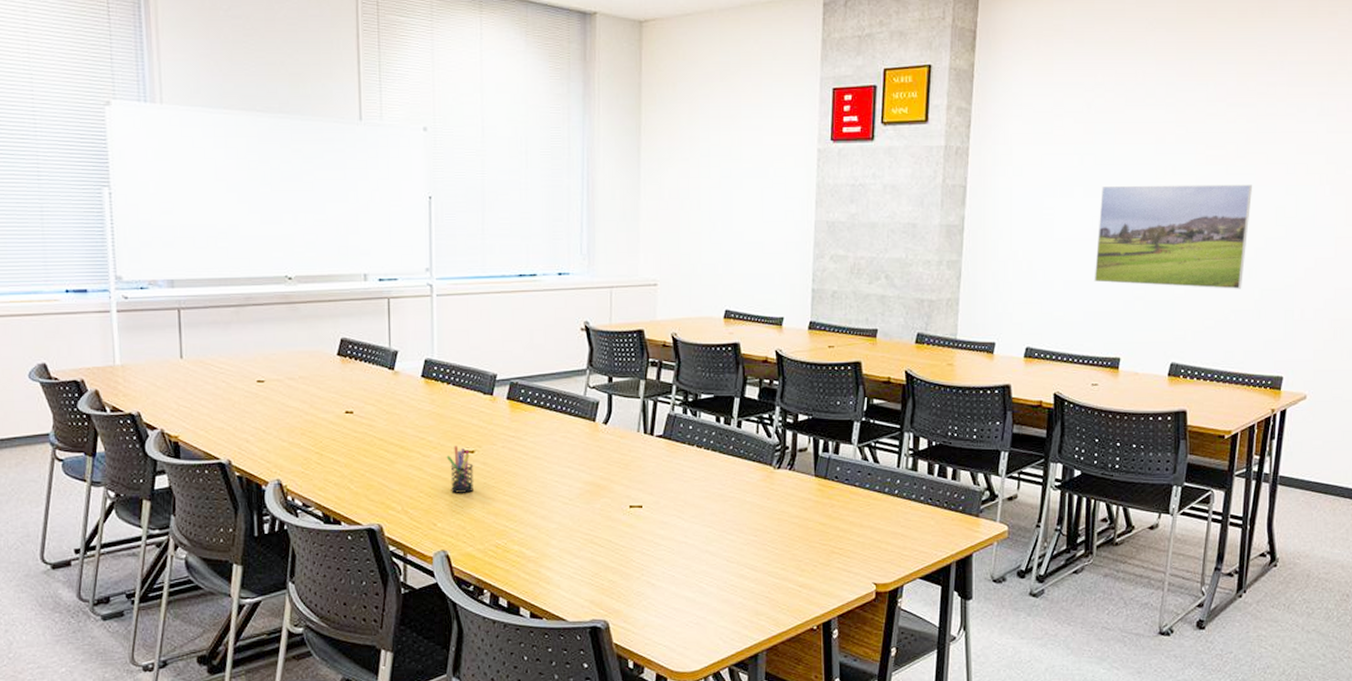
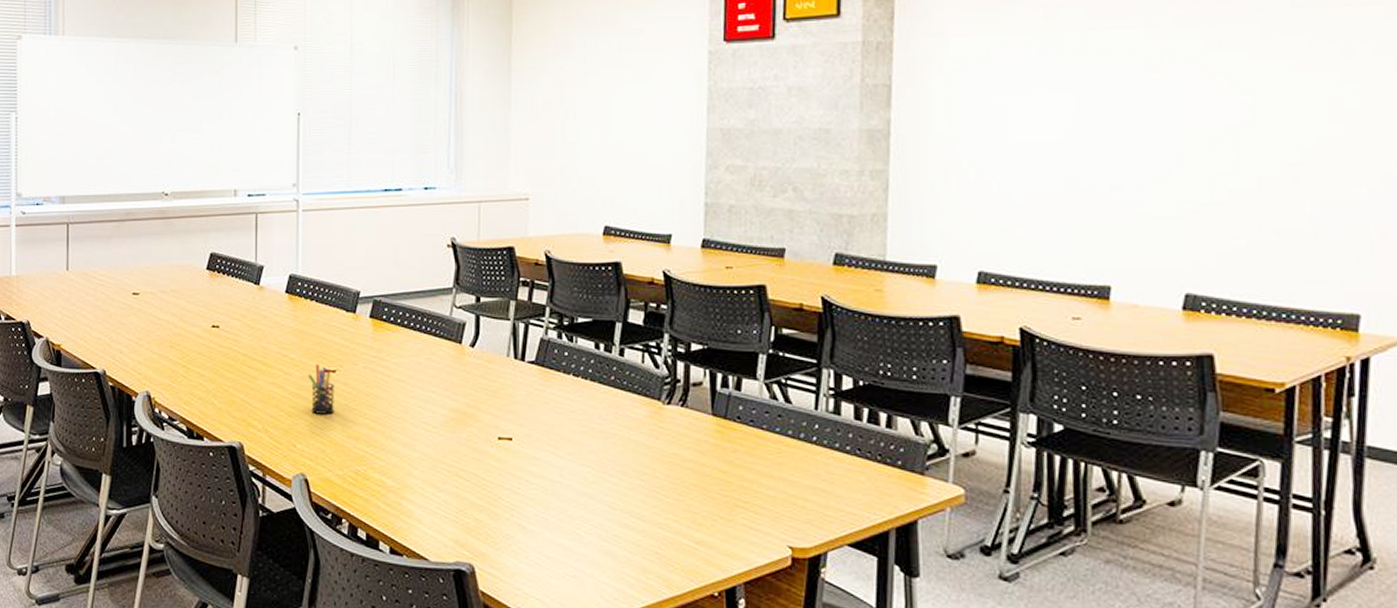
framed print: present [1094,184,1252,289] -> none [1067,71,1291,202]

